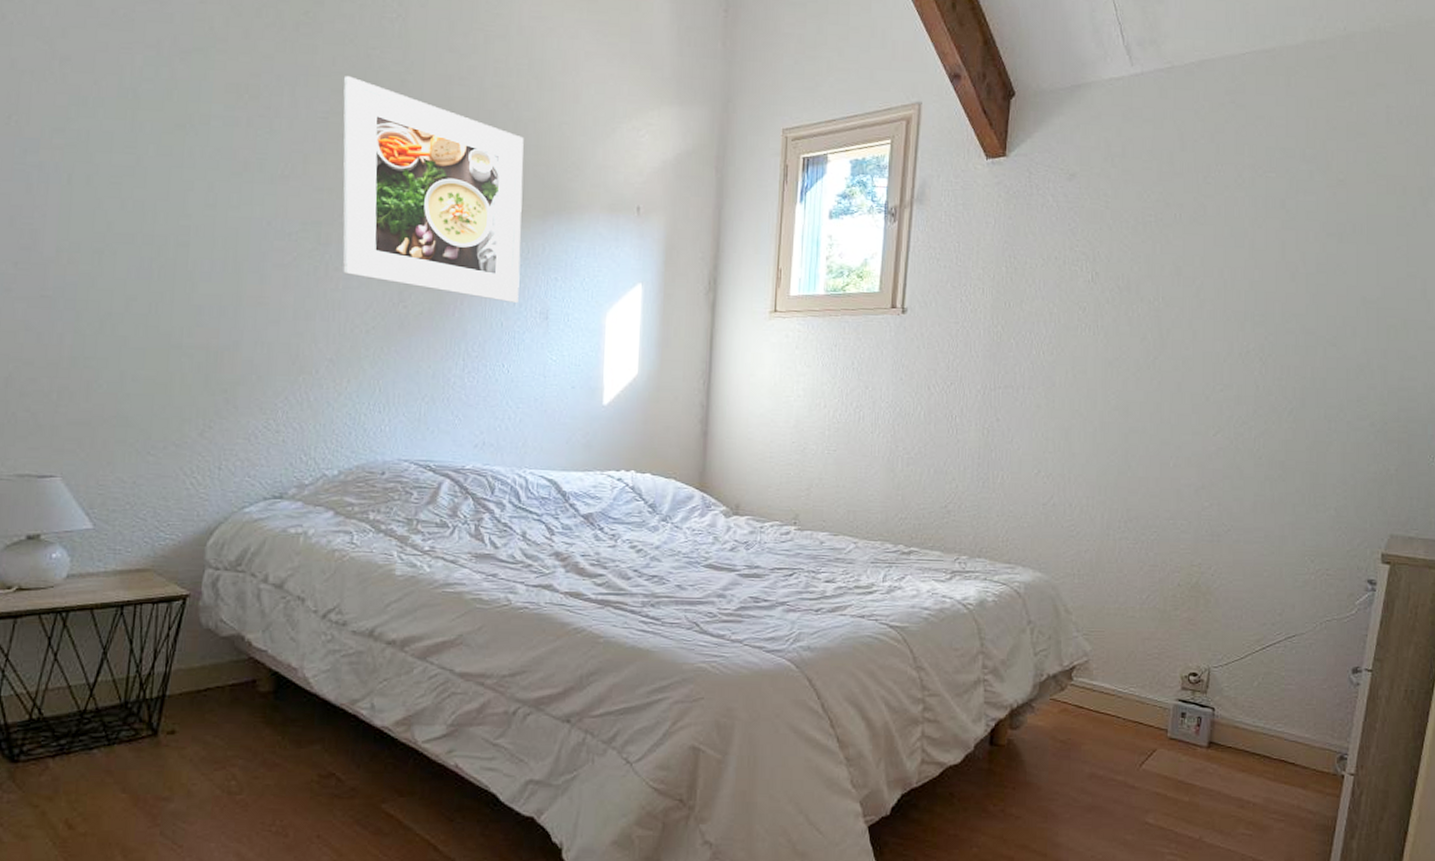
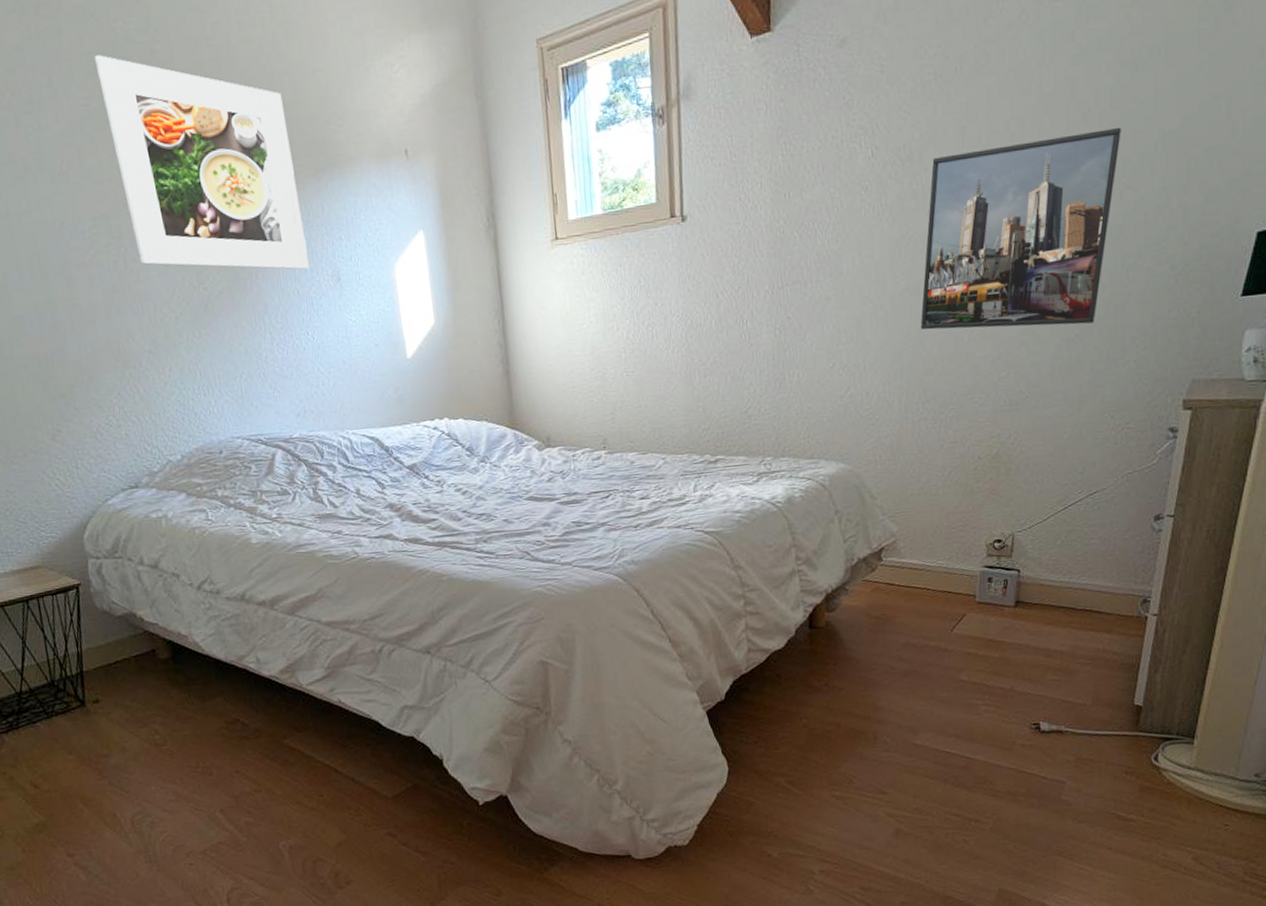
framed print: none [1127,289,1326,466] -> present [920,127,1121,330]

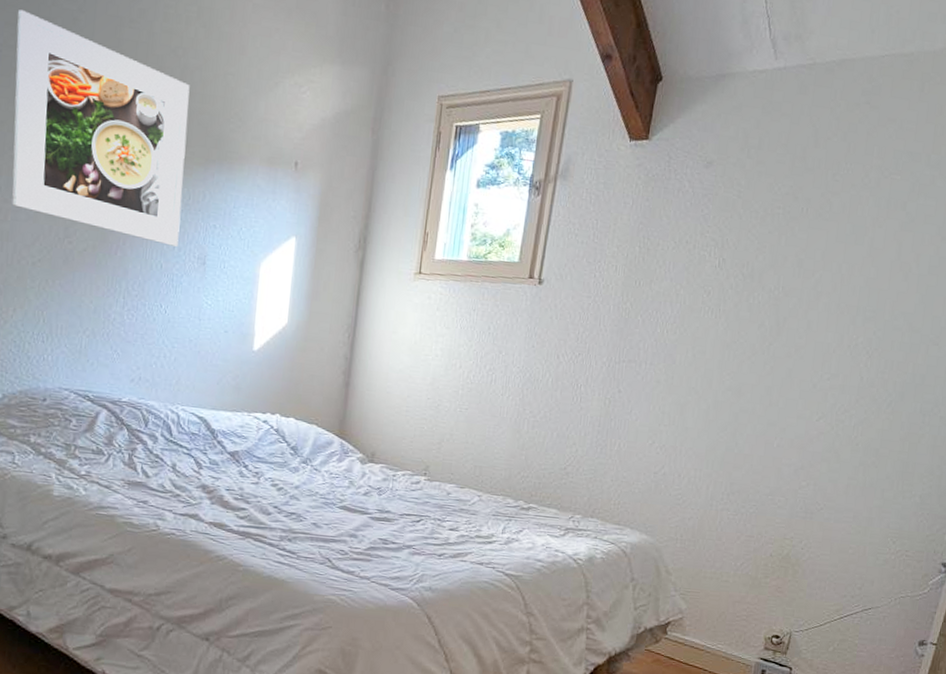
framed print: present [920,127,1121,330] -> none [736,280,935,455]

